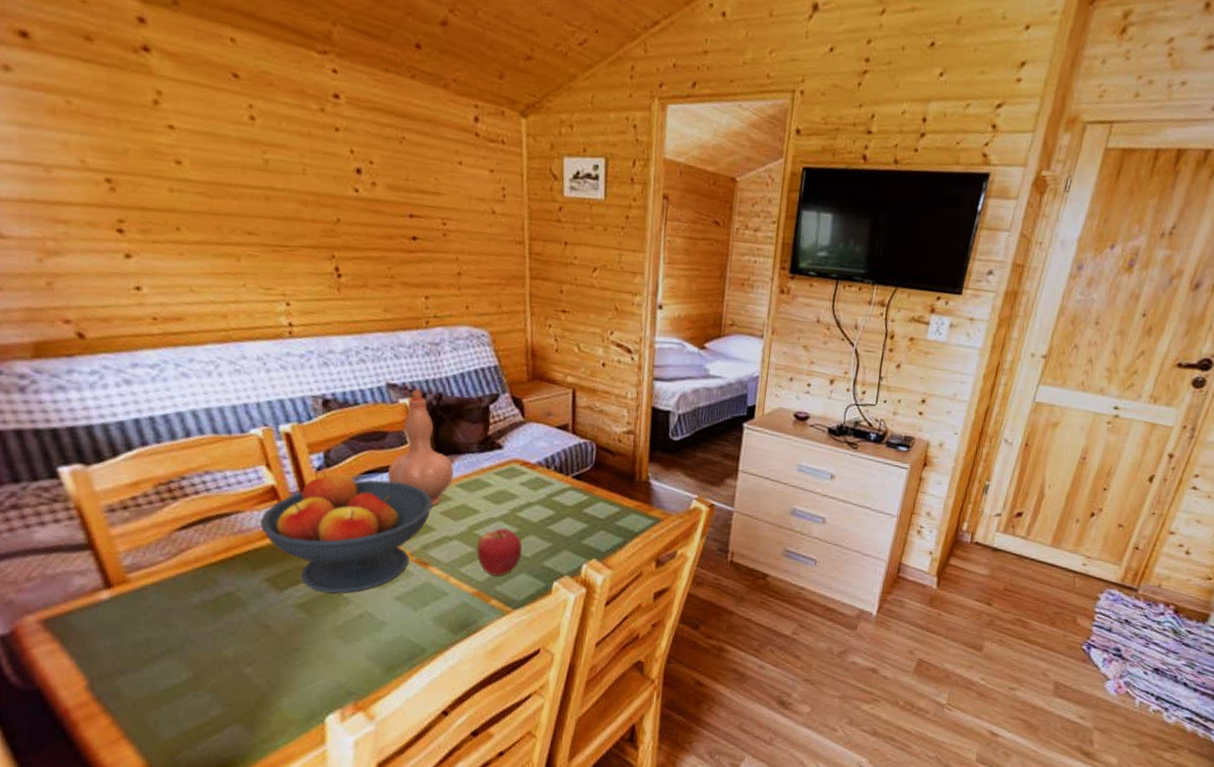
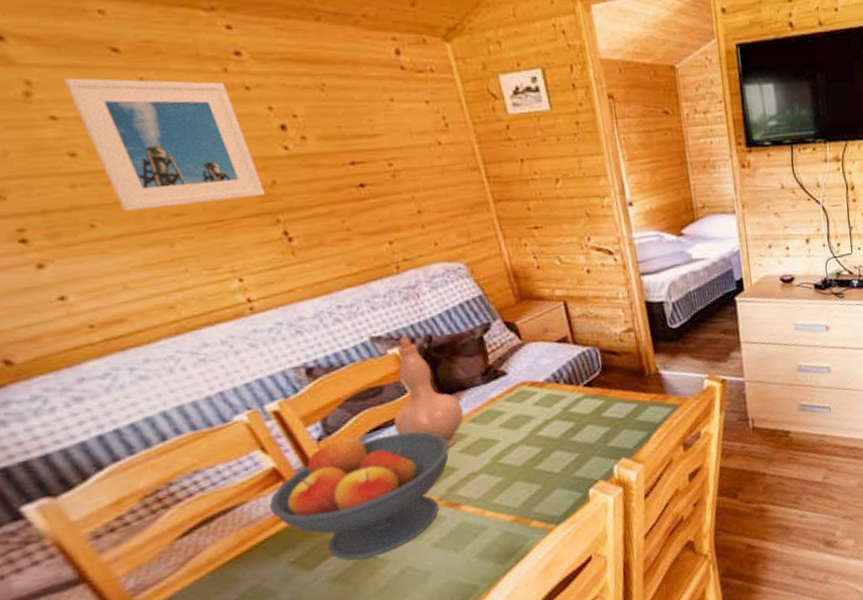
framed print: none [187,94,329,230] -> present [63,78,266,211]
apple: present [477,528,522,577] -> none [504,450,551,499]

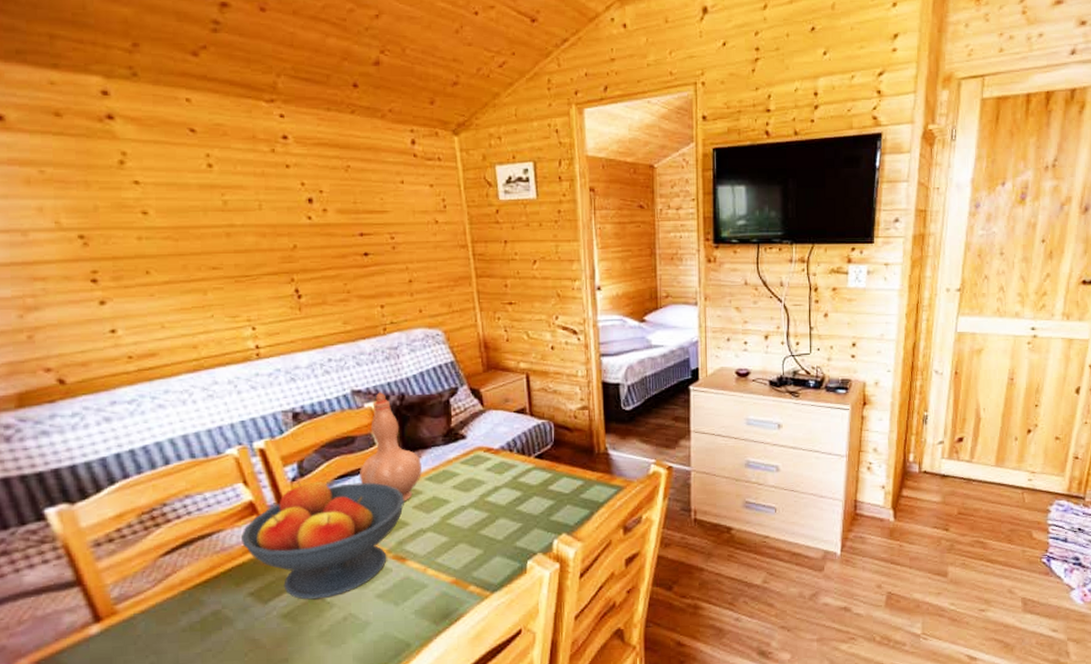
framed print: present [63,78,266,211] -> none [150,151,287,262]

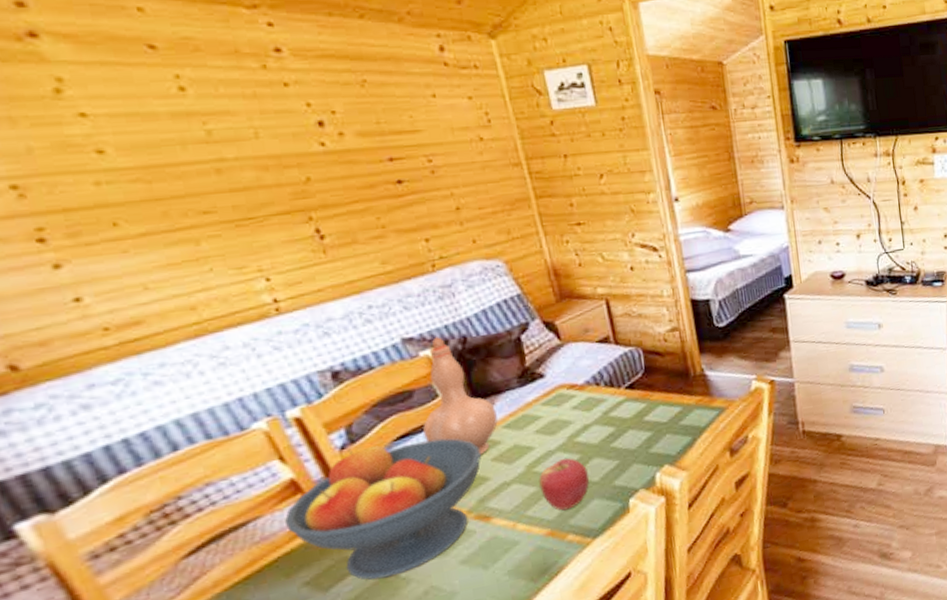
apple: none [451,515,494,563] -> present [538,458,589,511]

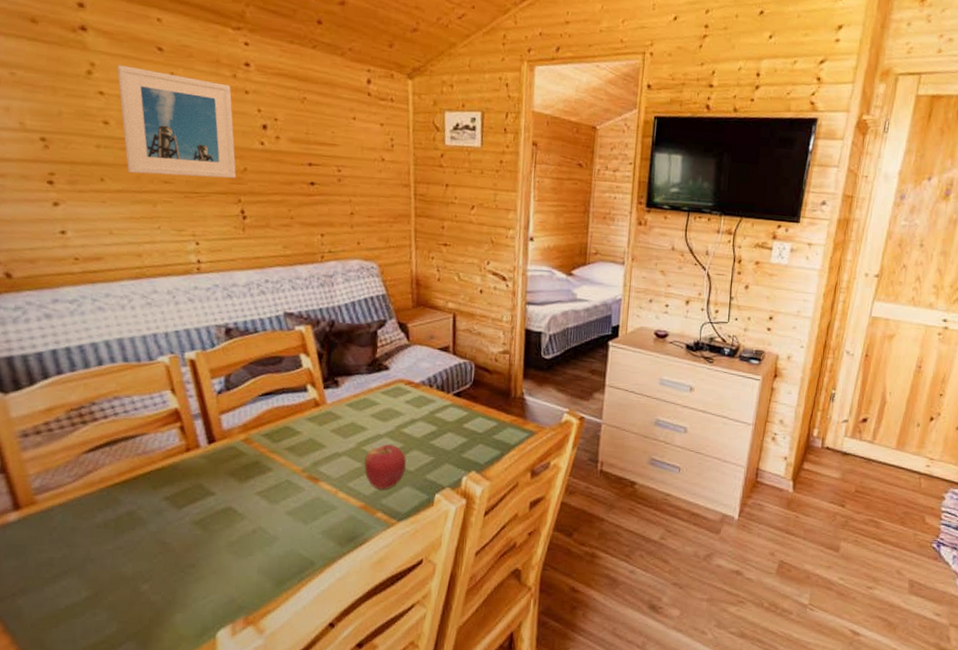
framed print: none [96,74,299,209] -> present [117,65,237,179]
fruit bowl: present [284,438,481,580] -> none [162,394,324,510]
vase: present [423,337,498,455] -> none [283,317,344,424]

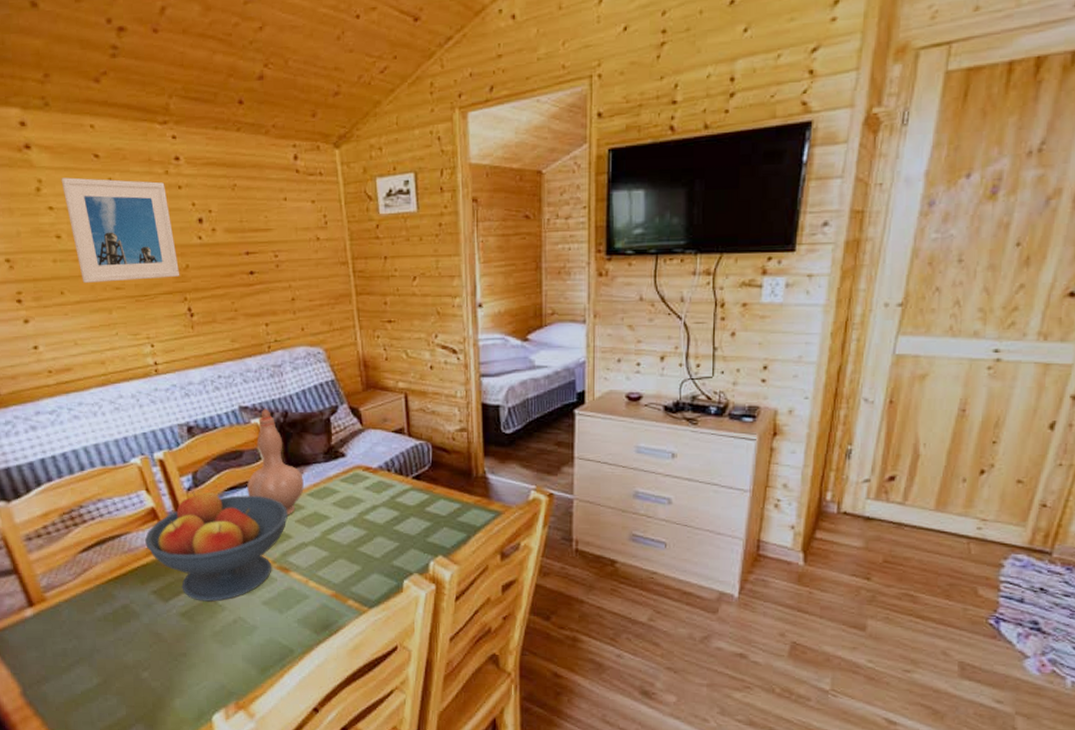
fruit bowl: none [162,394,324,510] -> present [144,491,288,602]
vase: none [283,317,344,424] -> present [247,409,304,515]
apple: present [364,444,406,490] -> none [331,532,371,578]

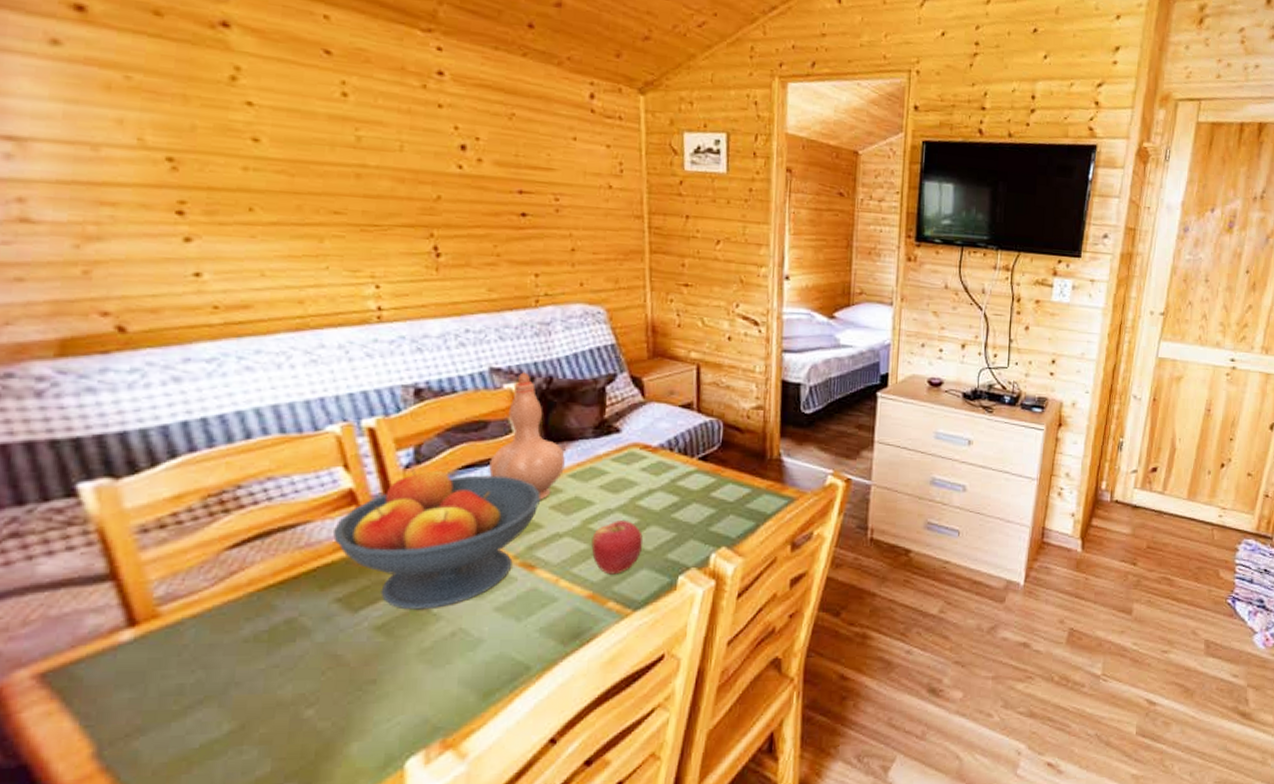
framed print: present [61,177,180,283] -> none [270,70,428,209]
apple: none [331,532,371,578] -> present [591,521,643,575]

